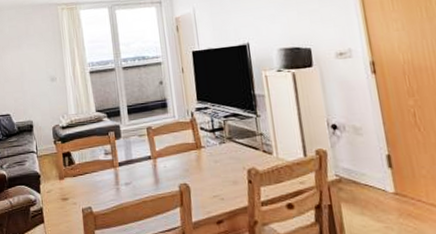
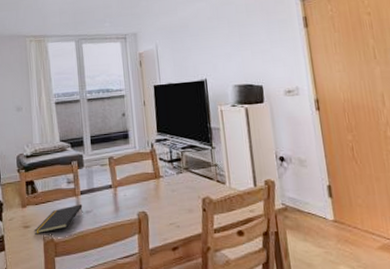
notepad: none [72,176,122,207] -> present [34,204,83,235]

